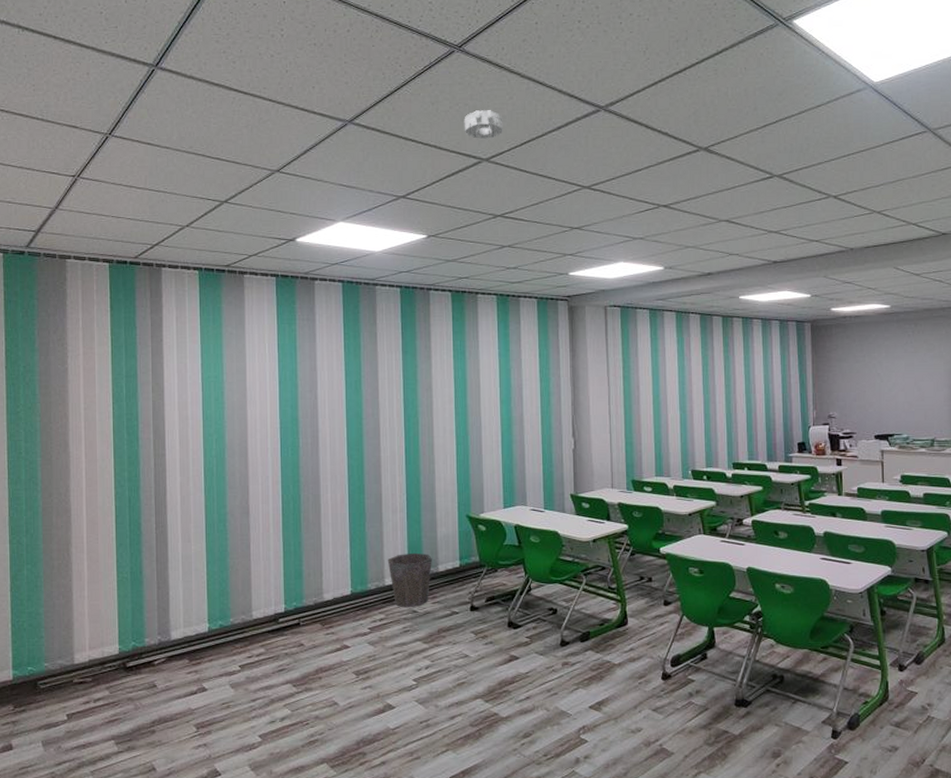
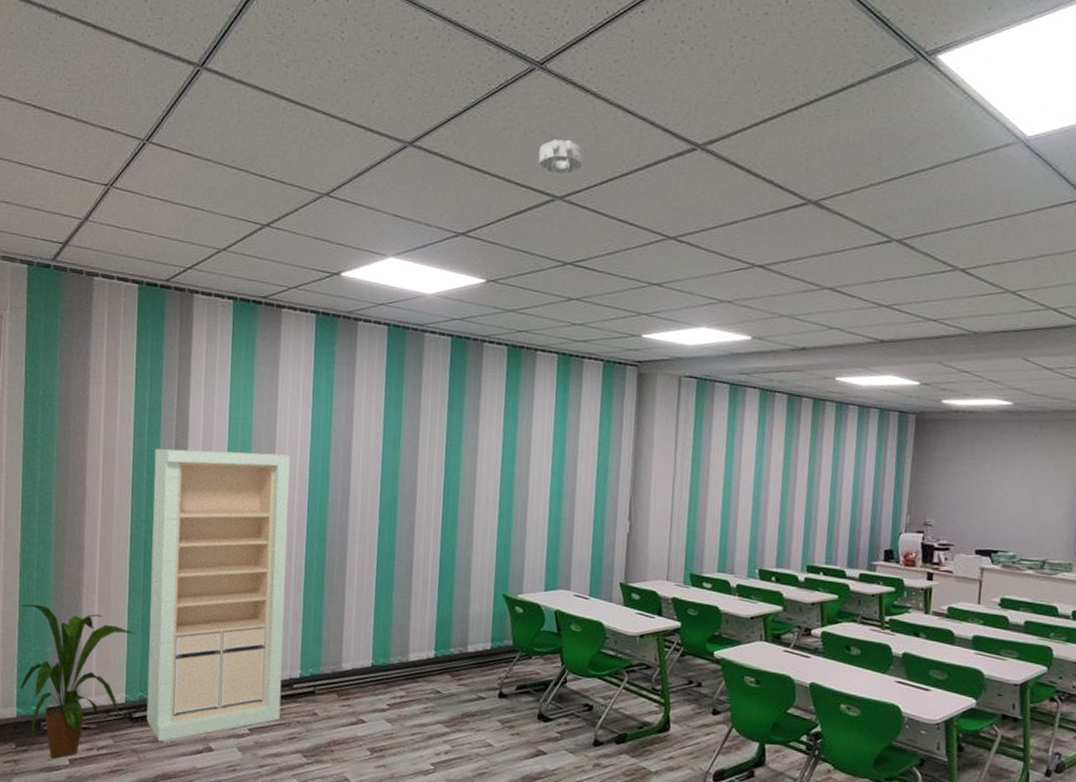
house plant: none [12,569,125,715] -> present [21,604,135,758]
storage cabinet: none [134,406,268,688] -> present [146,448,290,742]
waste bin: present [387,552,432,608] -> none [413,629,462,688]

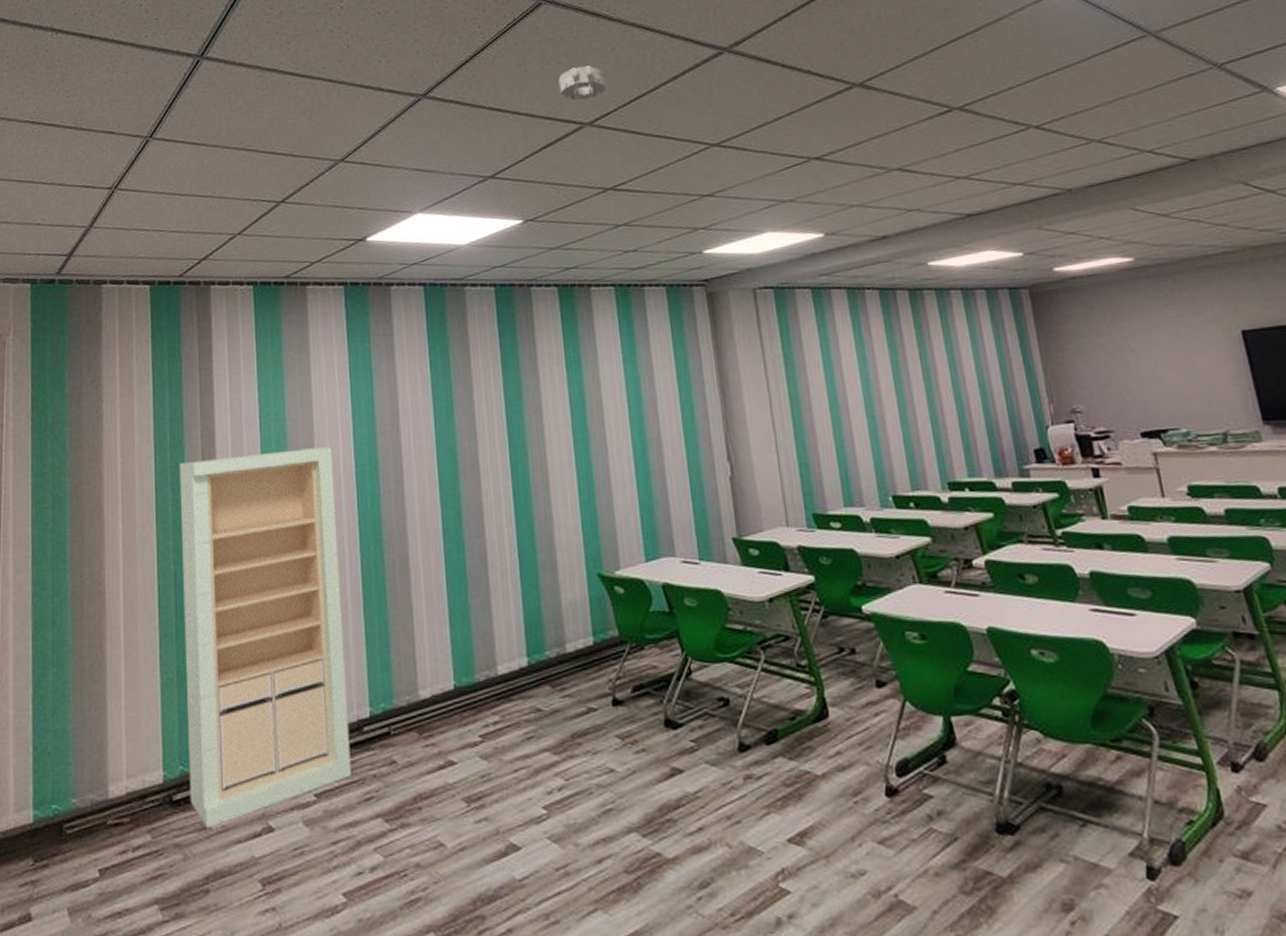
house plant: present [21,604,135,758] -> none [35,672,170,871]

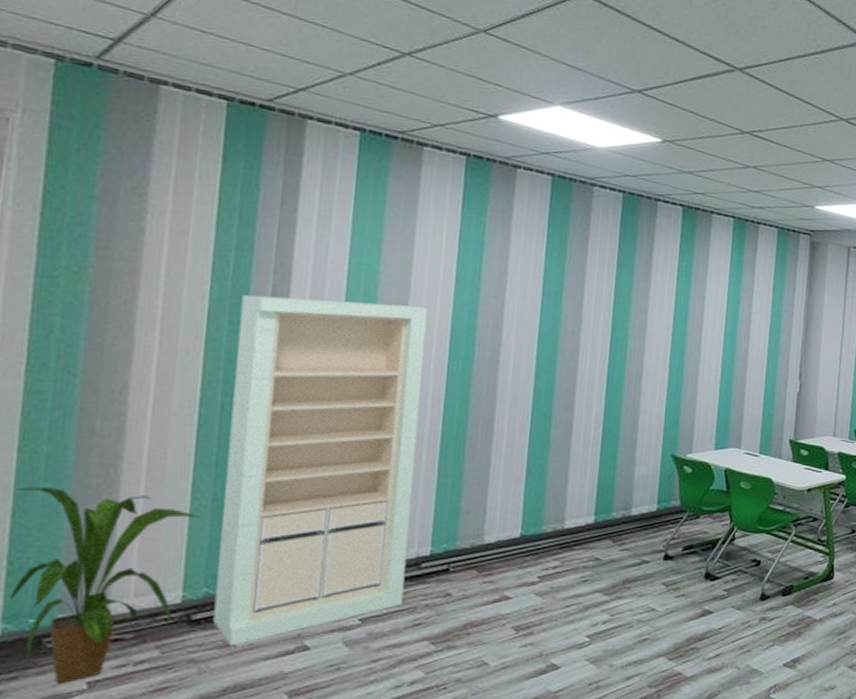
house plant: none [35,672,170,871] -> present [10,487,201,683]
smoke detector: present [558,66,607,101] -> none [719,13,764,48]

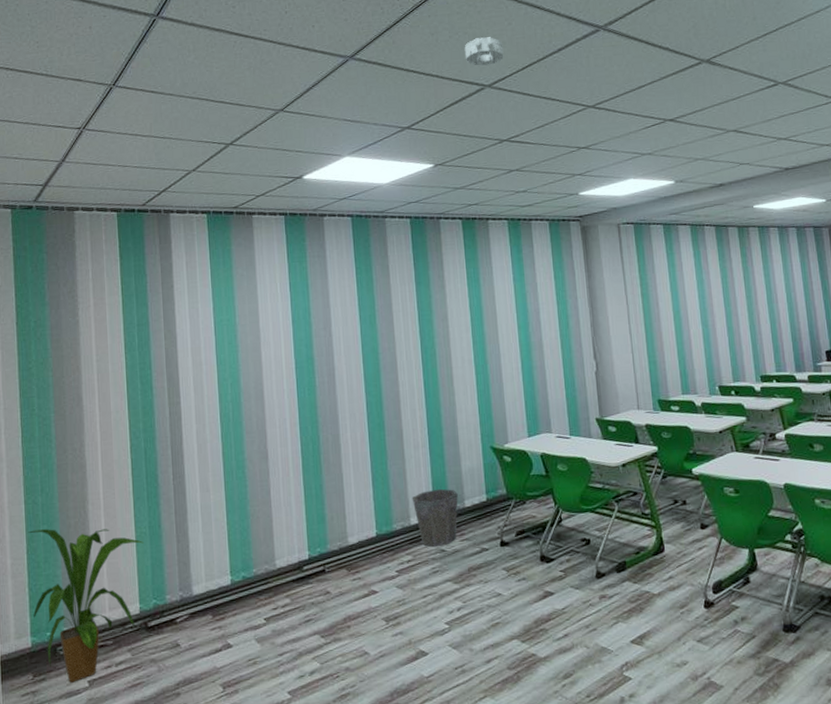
storage cabinet: present [212,295,428,646] -> none [146,347,294,647]
waste bin: none [570,492,625,555] -> present [412,488,458,548]
smoke detector: none [719,13,764,48] -> present [464,37,504,66]

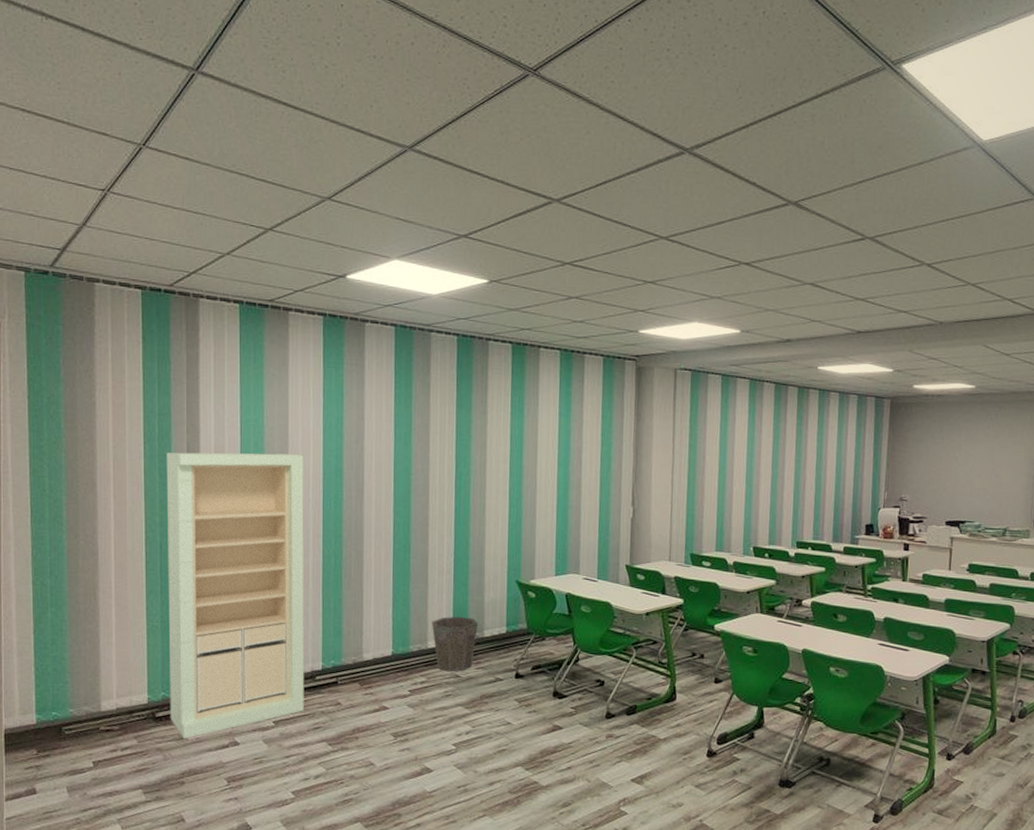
house plant: present [28,529,144,683] -> none [35,611,155,762]
storage cabinet: none [146,347,294,647] -> present [166,452,305,739]
smoke detector: present [464,37,504,66] -> none [535,144,578,177]

